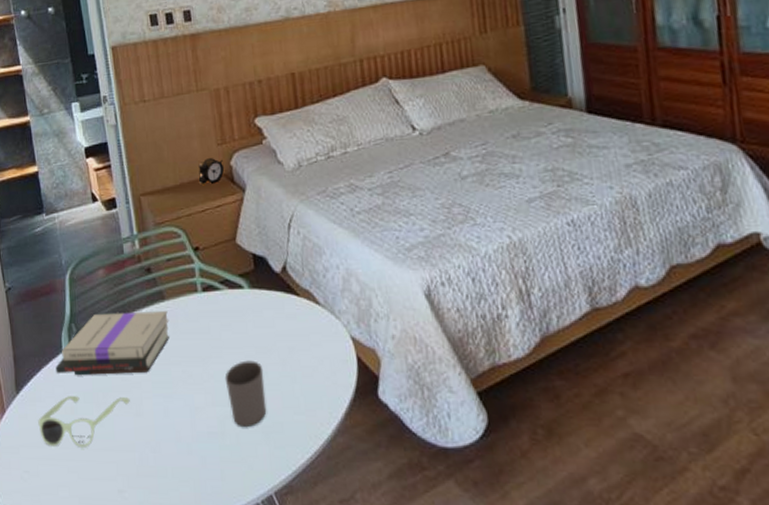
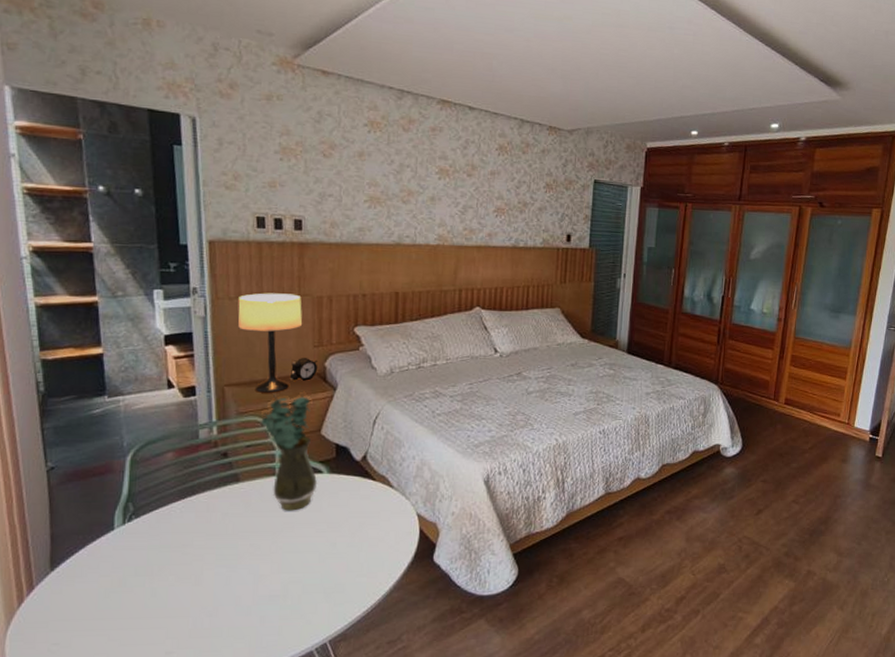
spectacles: present [38,396,130,448] -> none [76,569,189,618]
books: present [55,311,169,376] -> none [103,492,242,552]
table lamp: none [143,89,204,200] -> present [237,293,303,393]
vase: none [177,197,240,333] -> present [261,392,318,511]
mug: present [224,360,267,427] -> none [293,534,333,589]

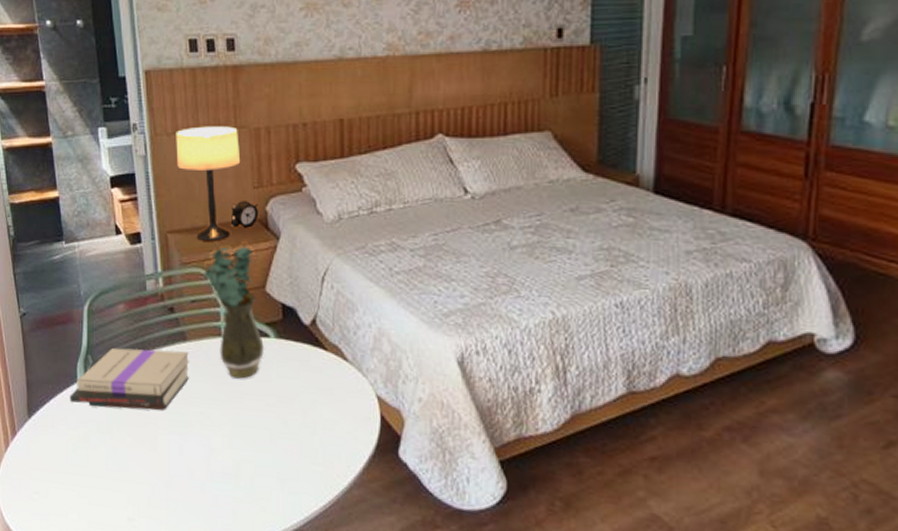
books: none [103,492,242,552] -> present [70,347,190,410]

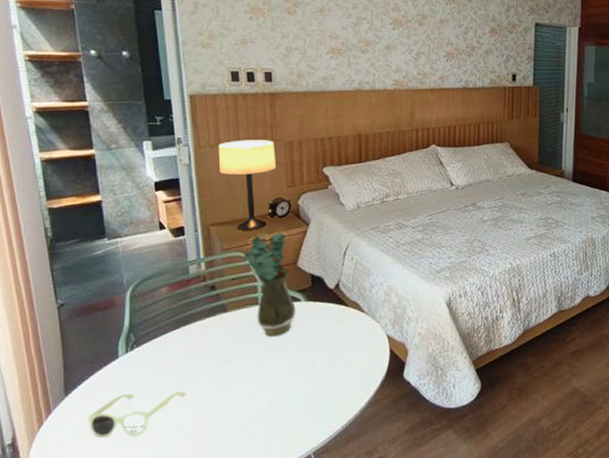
spectacles: none [50,425,145,476] -> present [88,392,186,438]
books: present [70,347,190,410] -> none [110,321,230,377]

